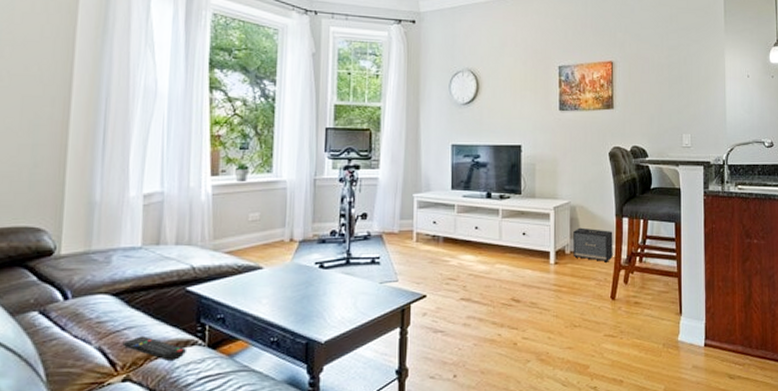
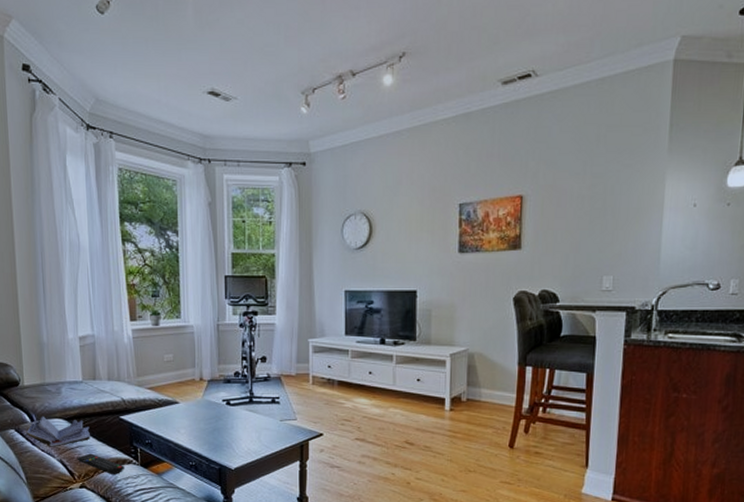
book: none [55,291,145,332] -> present [26,415,90,447]
speaker: present [573,227,613,262] -> none [470,375,514,411]

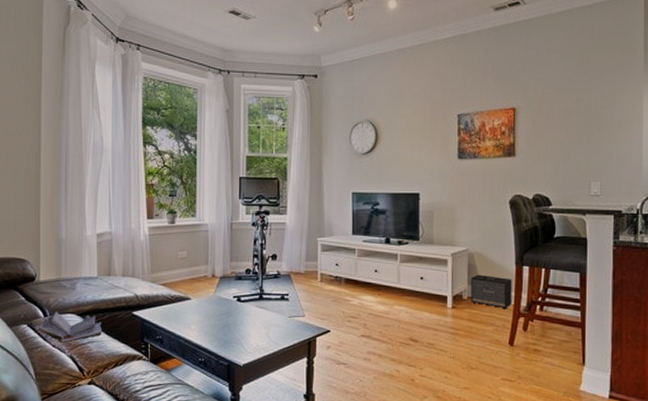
remote control: present [77,453,124,474] -> none [87,349,134,371]
speaker: none [470,375,514,411] -> present [471,274,512,309]

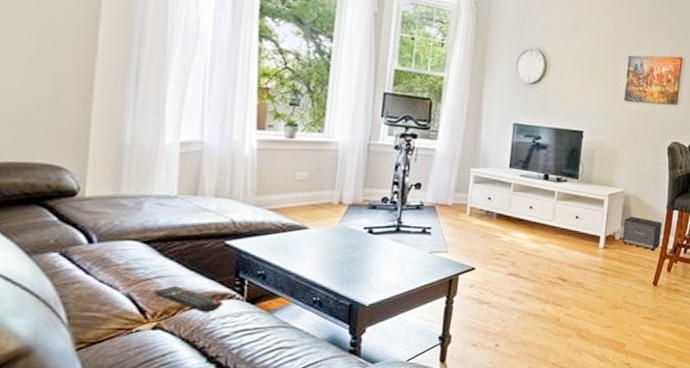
book: present [38,311,102,343] -> none [78,236,179,277]
remote control: none [87,349,134,371] -> present [153,285,223,312]

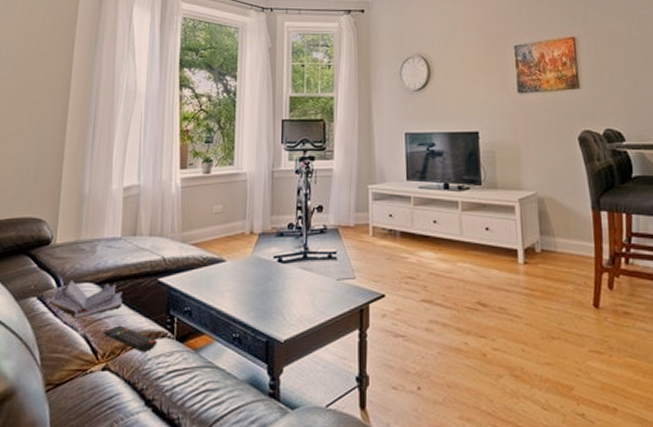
book: none [78,236,179,277] -> present [49,279,123,318]
speaker: present [622,216,663,251] -> none [543,222,592,263]

